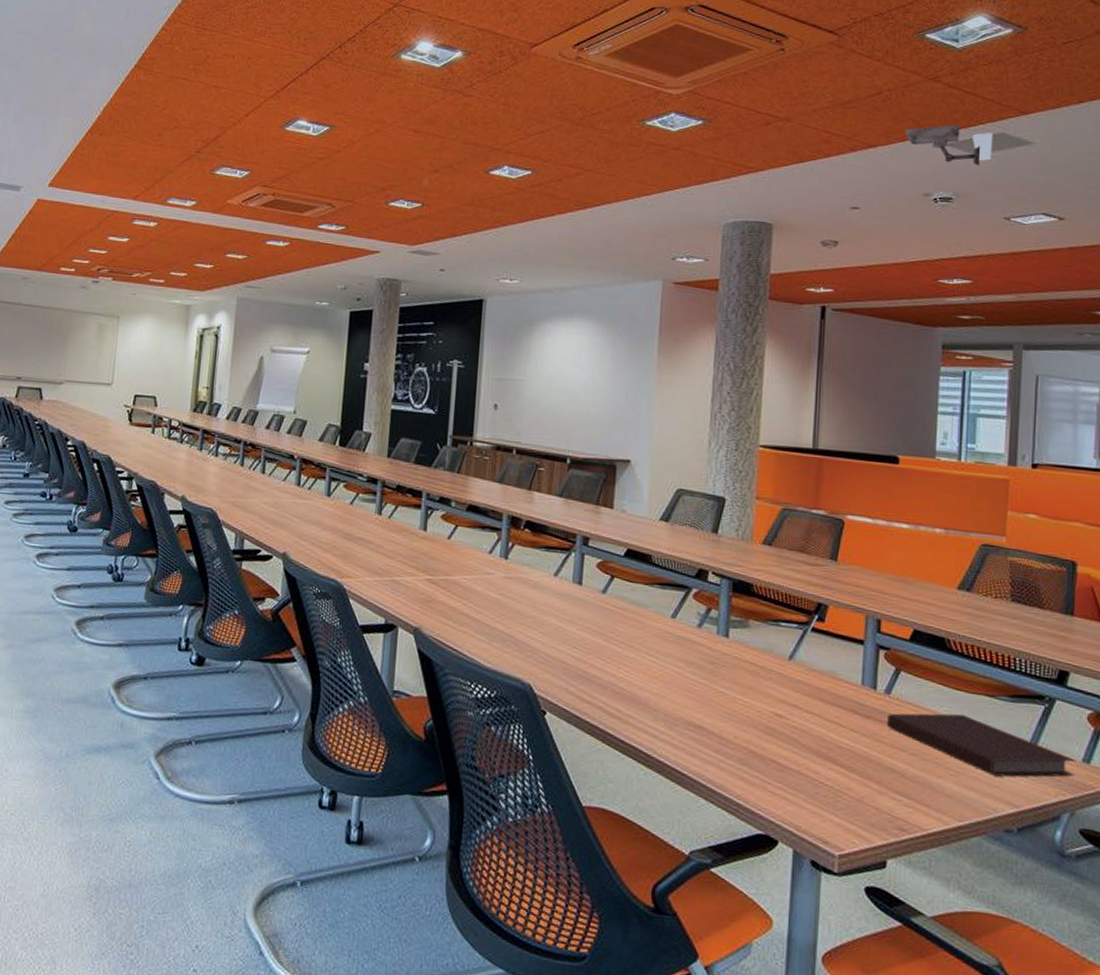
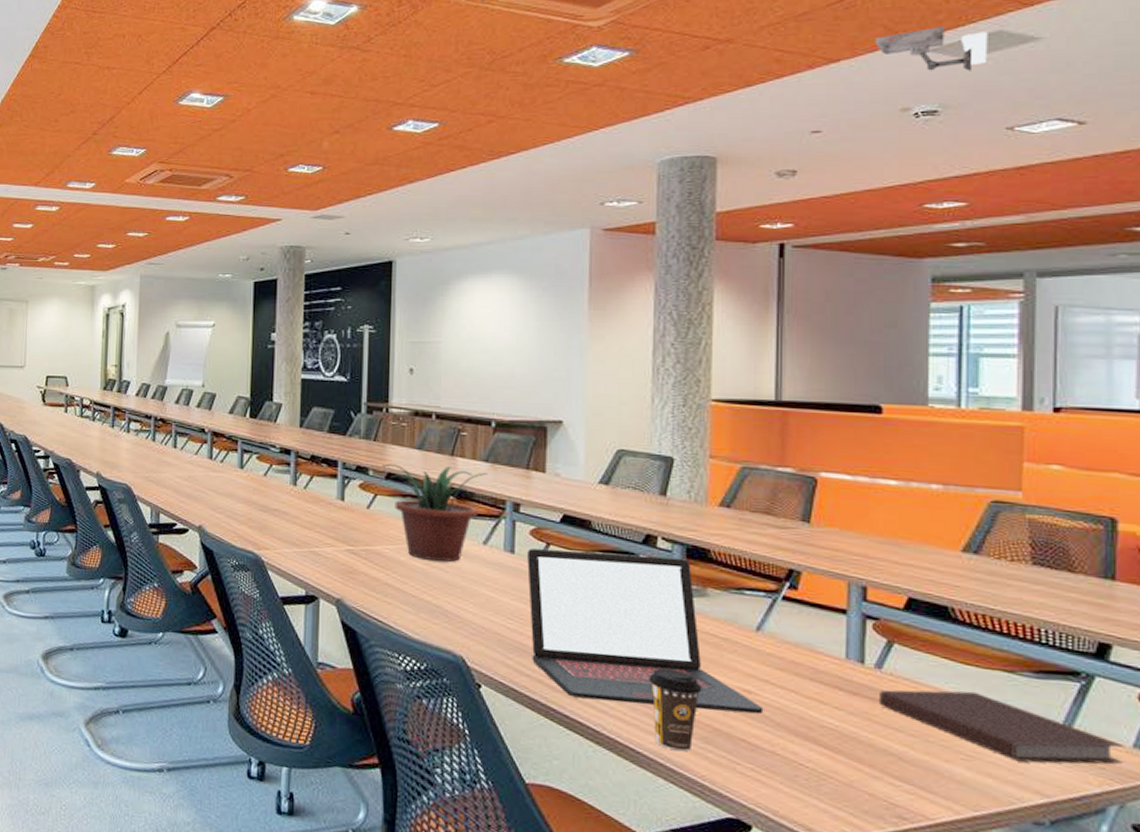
potted plant: none [463,495,562,593] -> present [381,463,488,562]
laptop: none [593,581,792,737] -> present [527,548,764,715]
coffee cup: none [696,694,741,773] -> present [649,668,702,752]

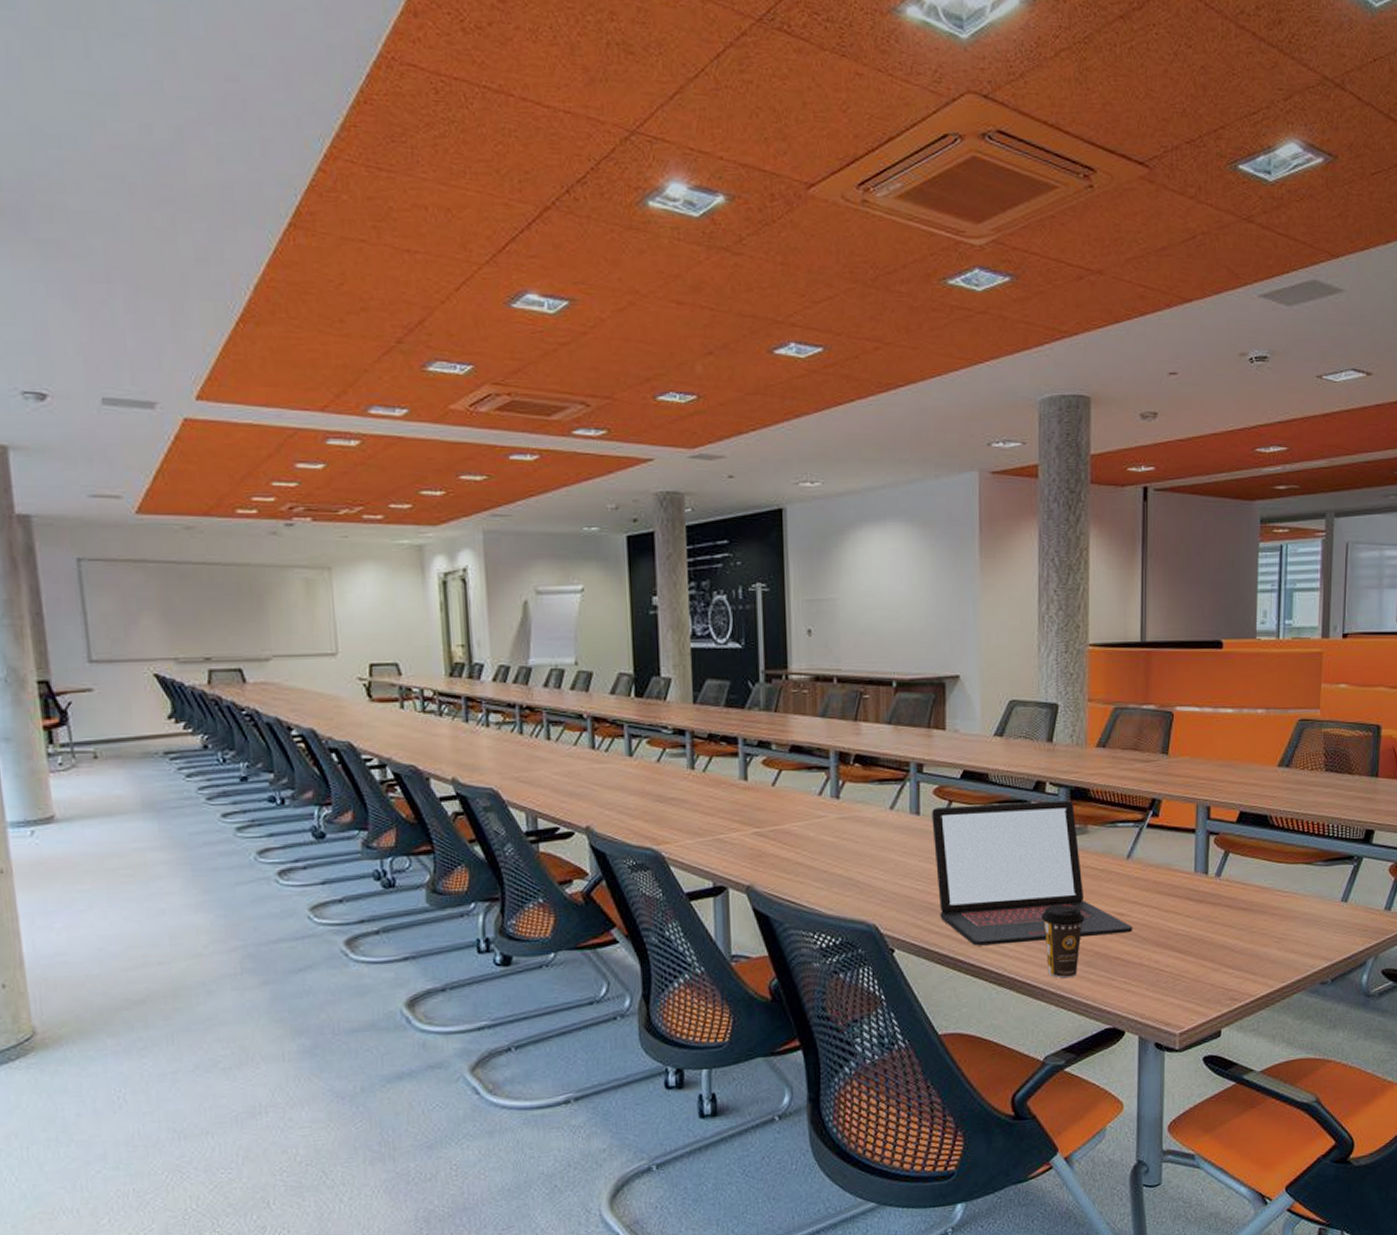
potted plant: present [381,463,488,562] -> none [784,731,892,833]
security camera: present [874,26,988,71] -> none [1220,271,1306,319]
notebook: present [880,689,1125,765] -> none [1219,884,1379,936]

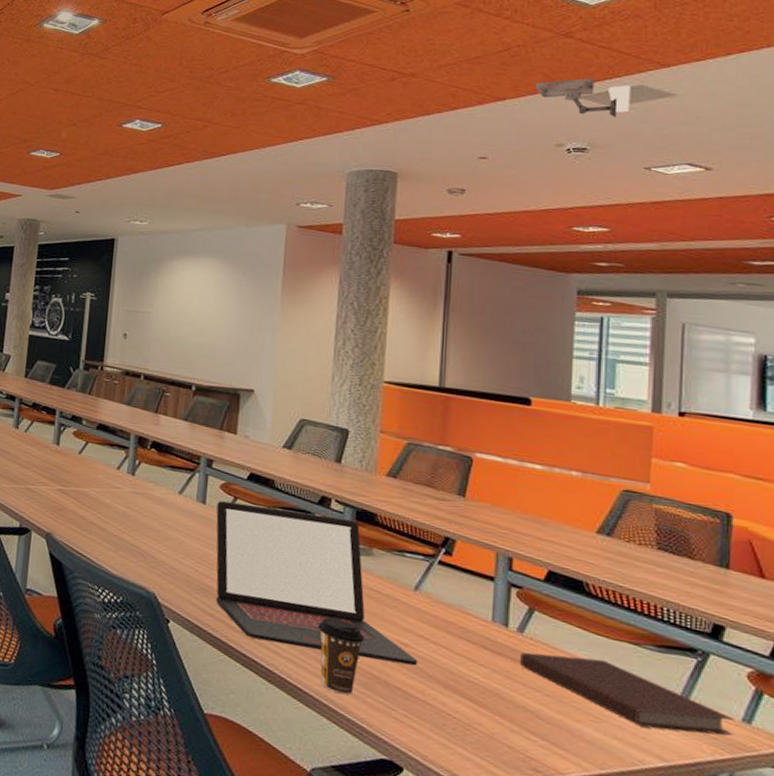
notebook: none [1219,884,1379,936] -> present [520,652,734,736]
security camera: none [1220,271,1306,319] -> present [535,77,631,117]

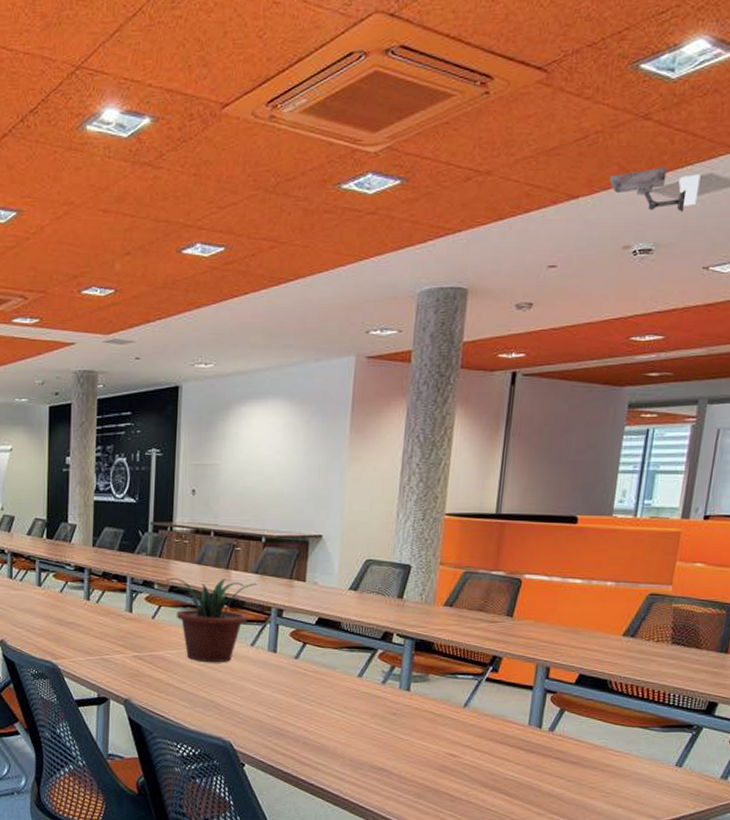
potted plant: none [93,415,187,508] -> present [165,577,257,663]
laptop: present [216,501,418,666] -> none [286,647,464,773]
coffee cup: present [318,617,365,696] -> none [378,741,419,806]
notebook: present [520,652,734,736] -> none [549,744,715,795]

